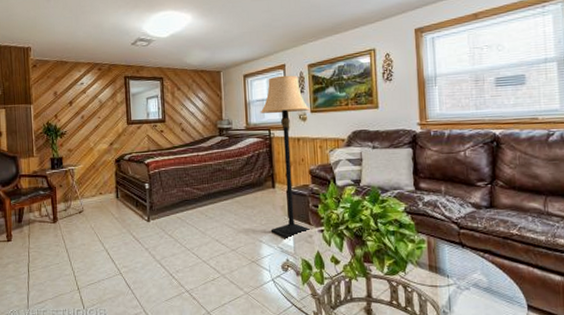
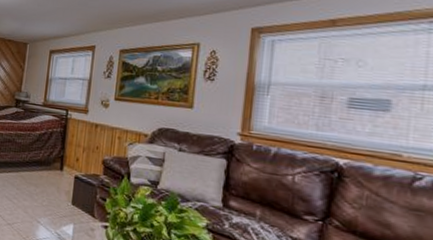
lamp: present [260,75,312,240] -> none [50,56,115,229]

